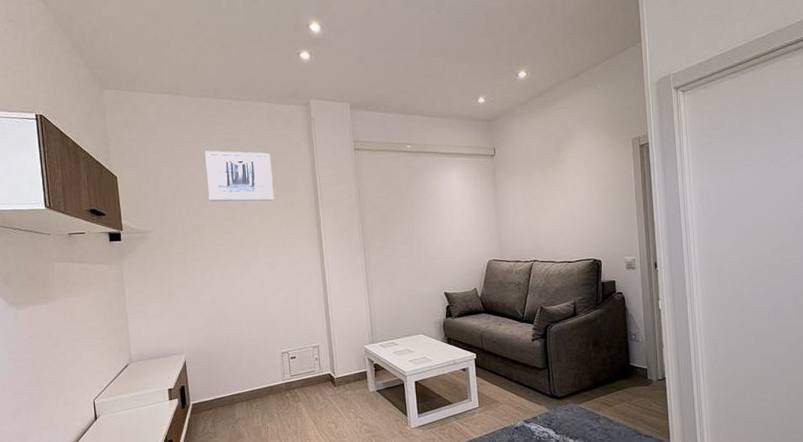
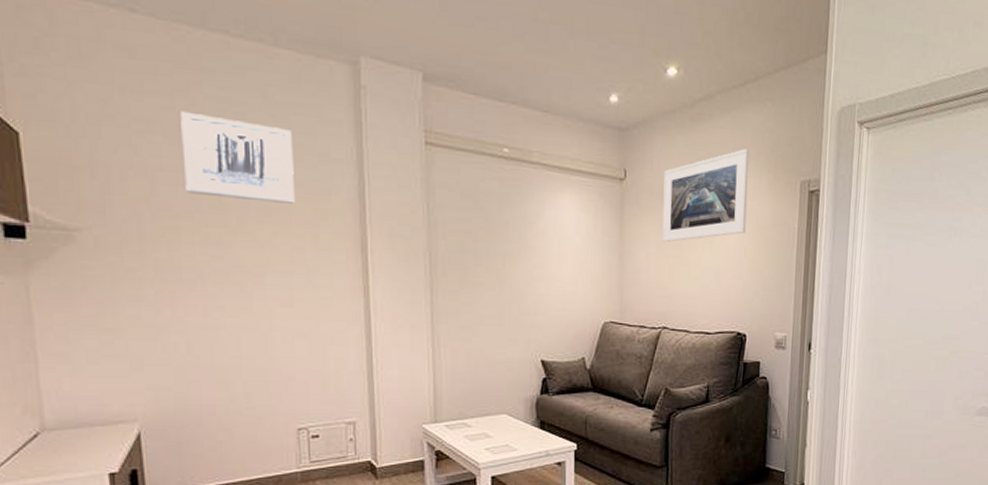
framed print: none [523,121,591,198] -> present [661,149,749,243]

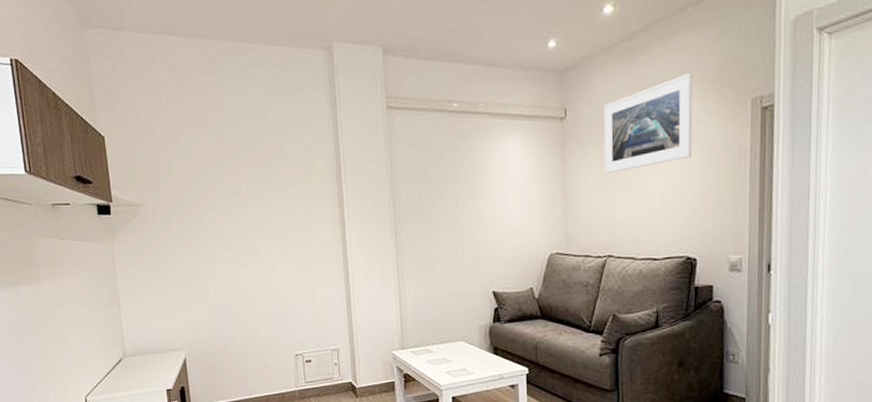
wall art: present [180,111,295,204] -> none [206,106,287,171]

